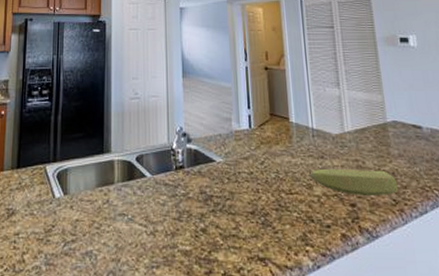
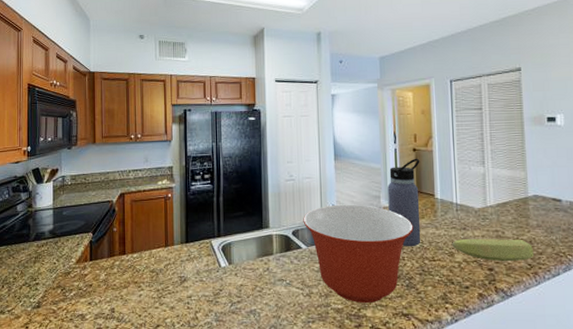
mixing bowl: none [148,127,268,245] -> present [303,204,414,304]
water bottle: none [239,77,277,178] -> present [387,158,421,247]

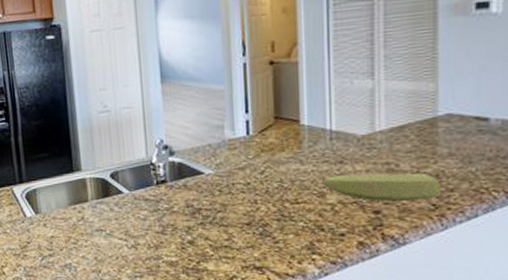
mixing bowl: present [303,204,414,304] -> none [123,137,270,256]
water bottle: present [387,158,421,247] -> none [234,73,280,188]

